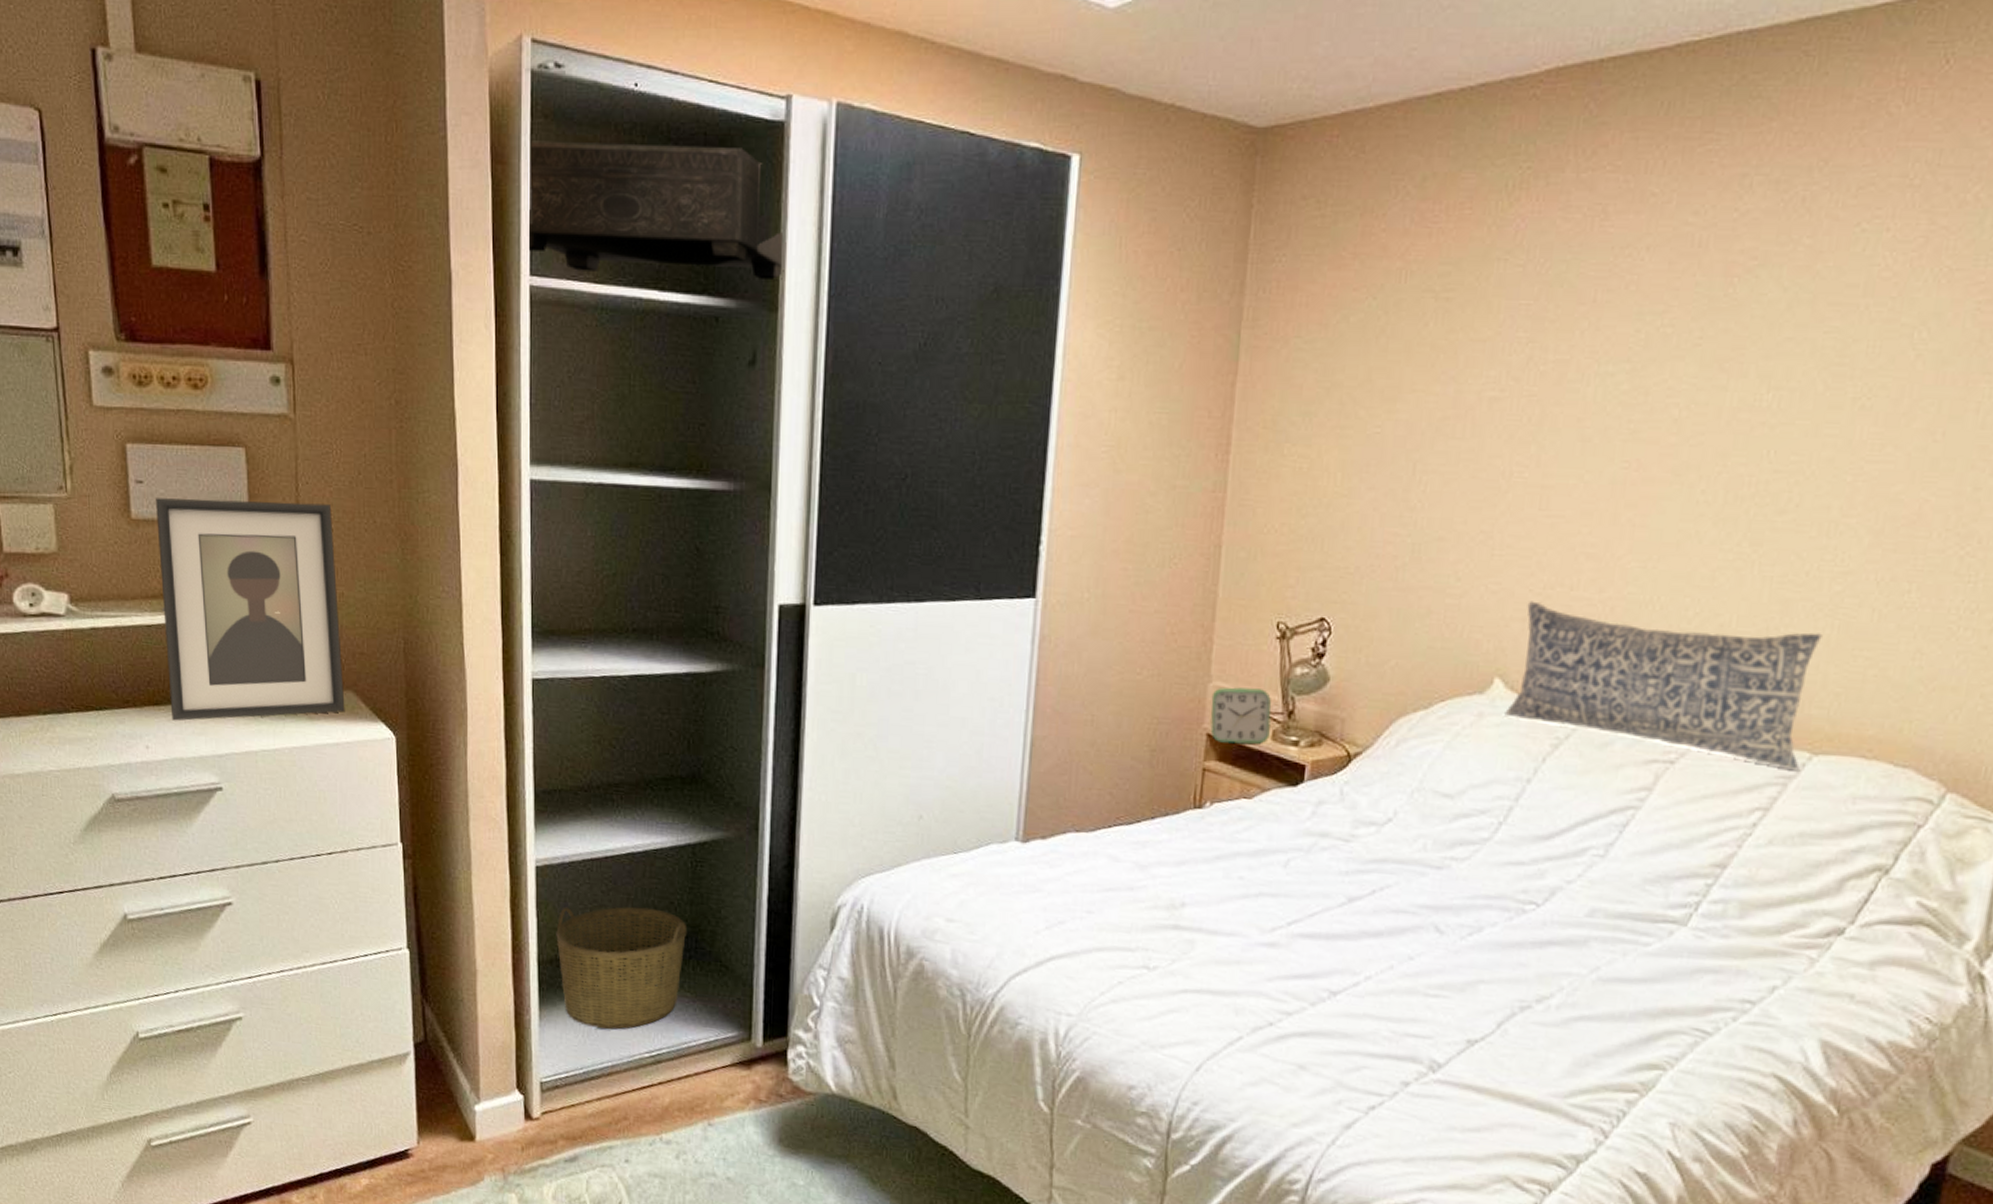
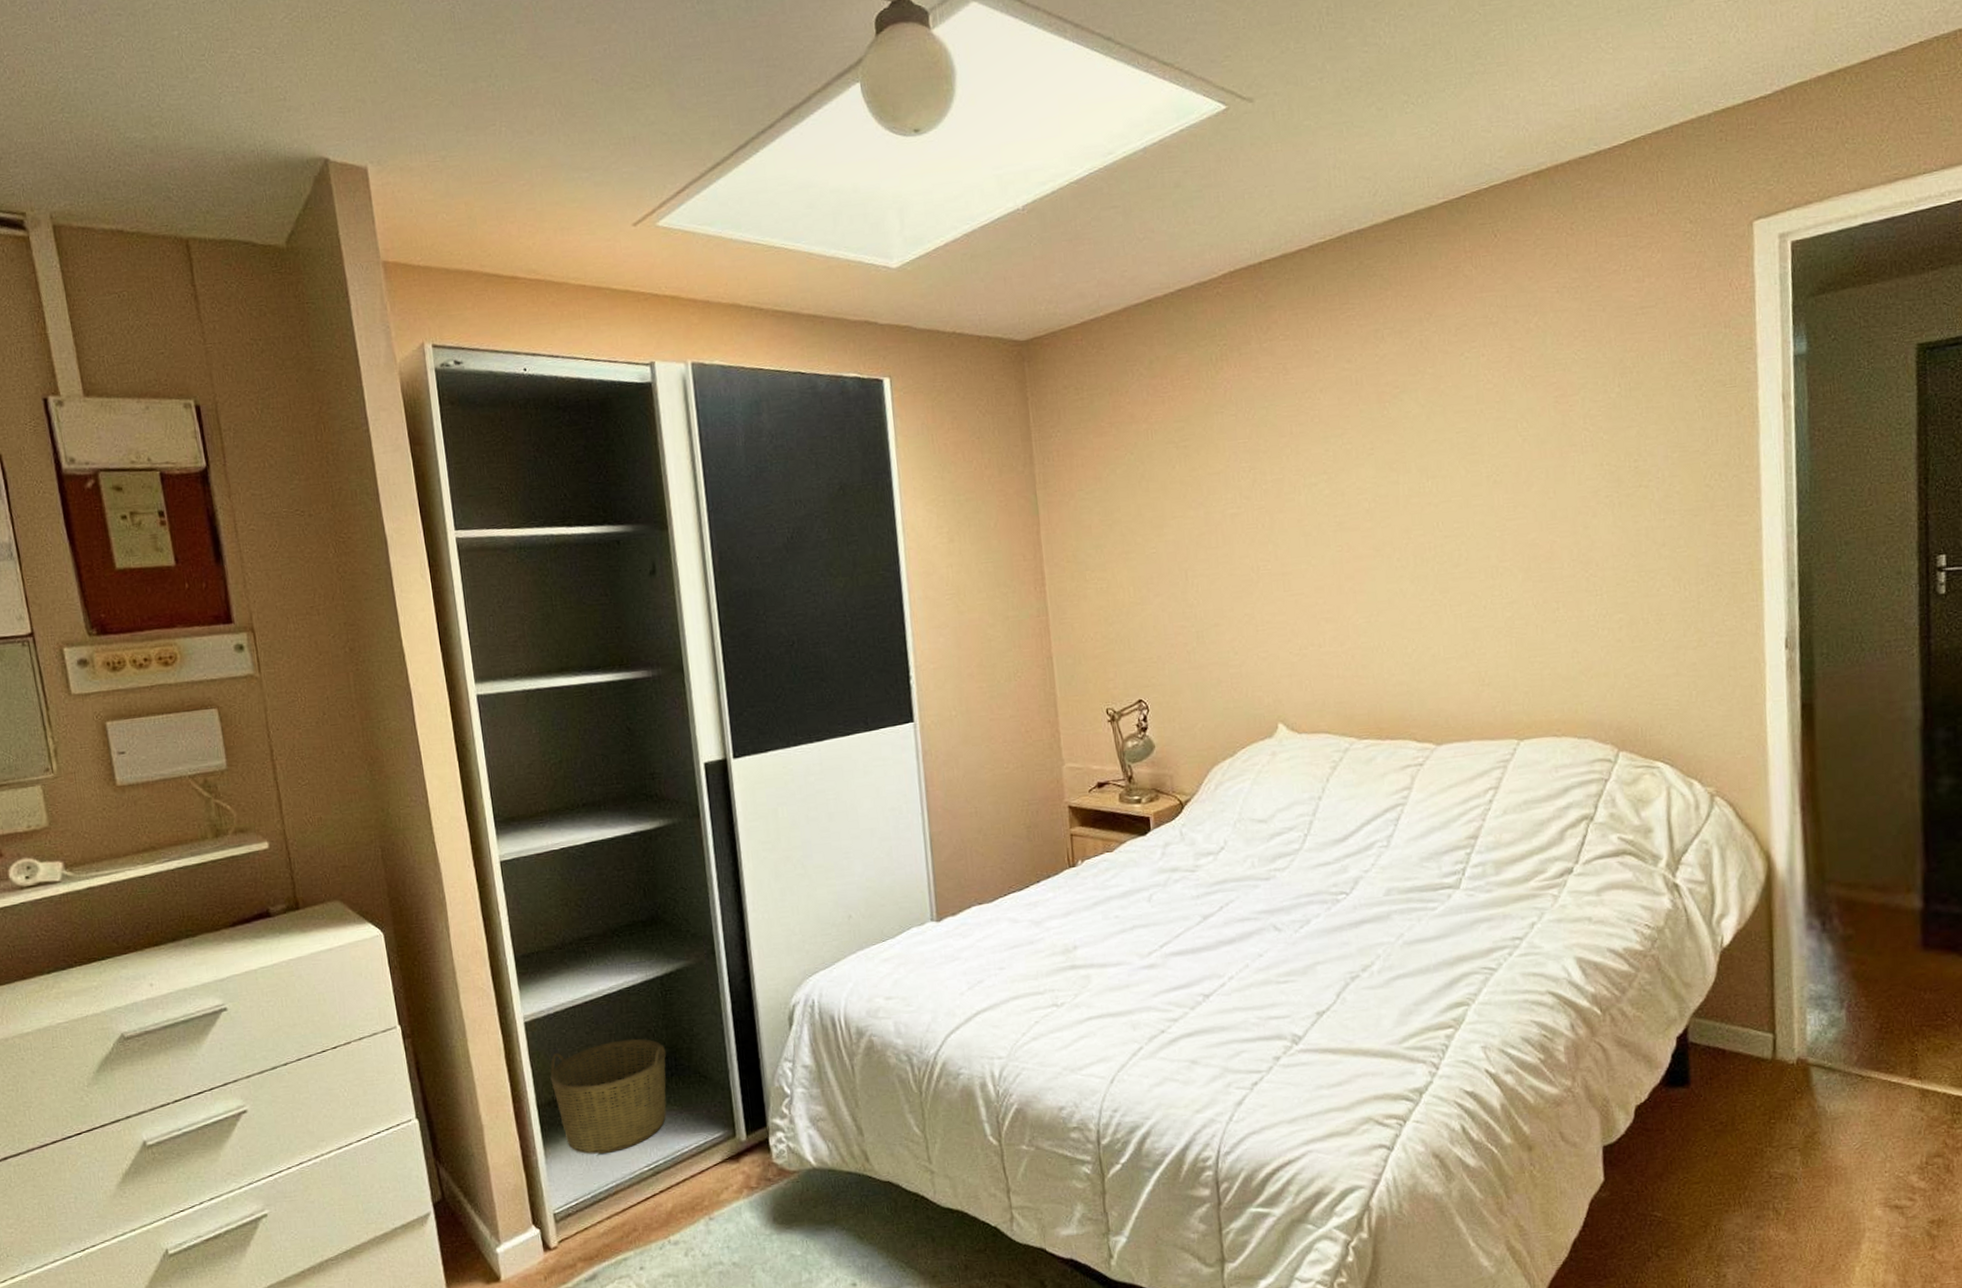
picture frame: present [155,498,345,721] -> none [137,744,334,957]
decorative box: present [528,140,784,281] -> none [441,407,669,521]
alarm clock: present [1210,687,1272,744] -> none [1066,763,1117,812]
pillow: present [1504,601,1822,771] -> none [1290,649,1512,756]

